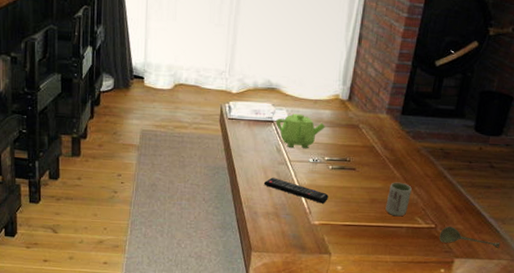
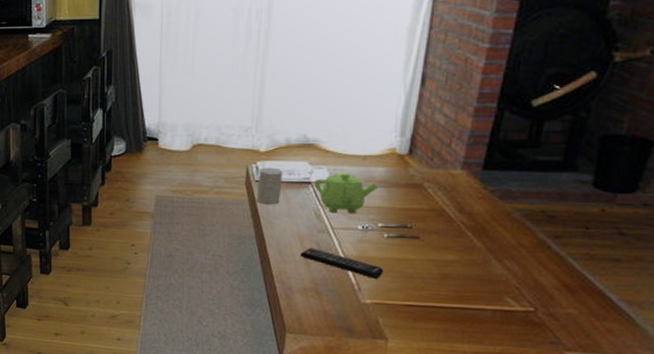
cup: none [228,107,251,140] -> present [256,167,283,205]
cup: present [385,182,412,217] -> none [462,253,499,297]
soupspoon: present [438,226,500,248] -> none [540,310,637,341]

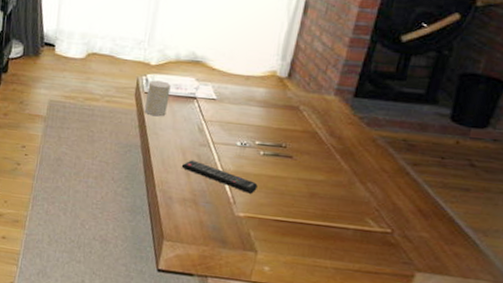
teapot: present [314,173,378,214] -> none [199,90,258,131]

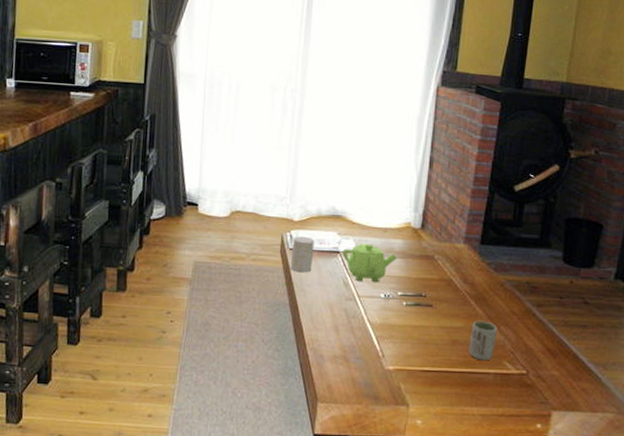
remote control: present [181,160,258,194] -> none [330,315,403,345]
teapot: none [199,90,258,131] -> present [342,243,397,283]
cup: none [328,175,363,216] -> present [469,320,497,361]

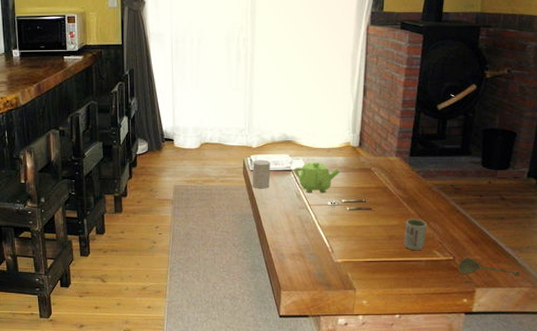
soupspoon: none [531,372,603,398] -> present [458,258,520,276]

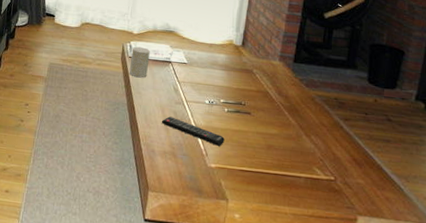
remote control: none [287,221,348,242] -> present [161,116,225,146]
teapot: present [294,162,340,194] -> none [173,56,220,91]
cup: present [404,218,427,251] -> none [282,129,308,166]
soupspoon: present [458,258,520,276] -> none [339,180,406,208]

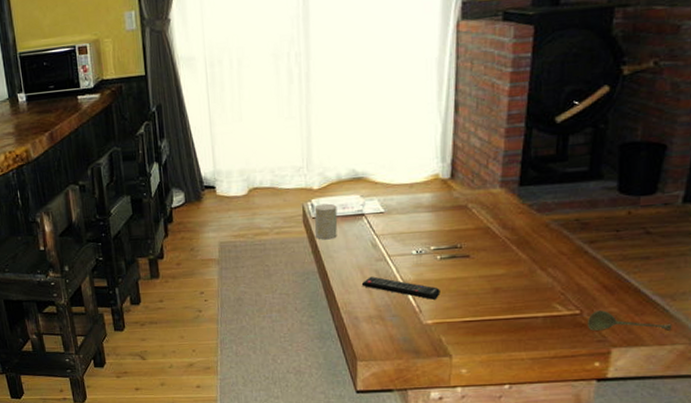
soupspoon: none [339,180,406,208] -> present [587,310,672,331]

